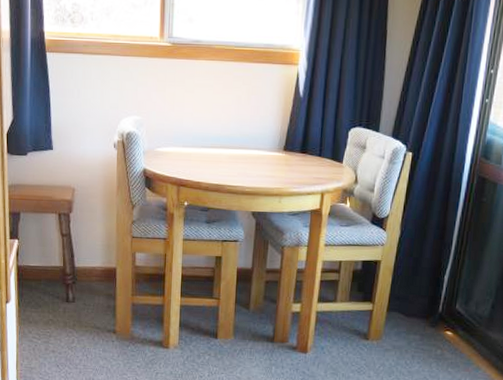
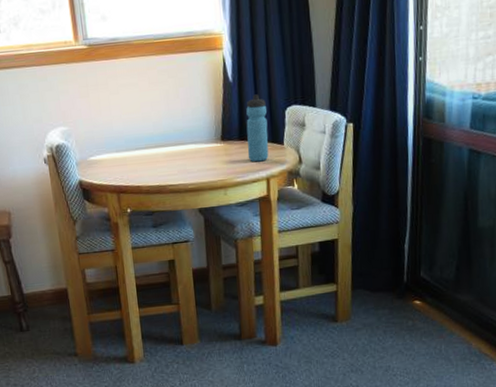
water bottle: none [306,112,332,176] -> present [246,94,269,162]

